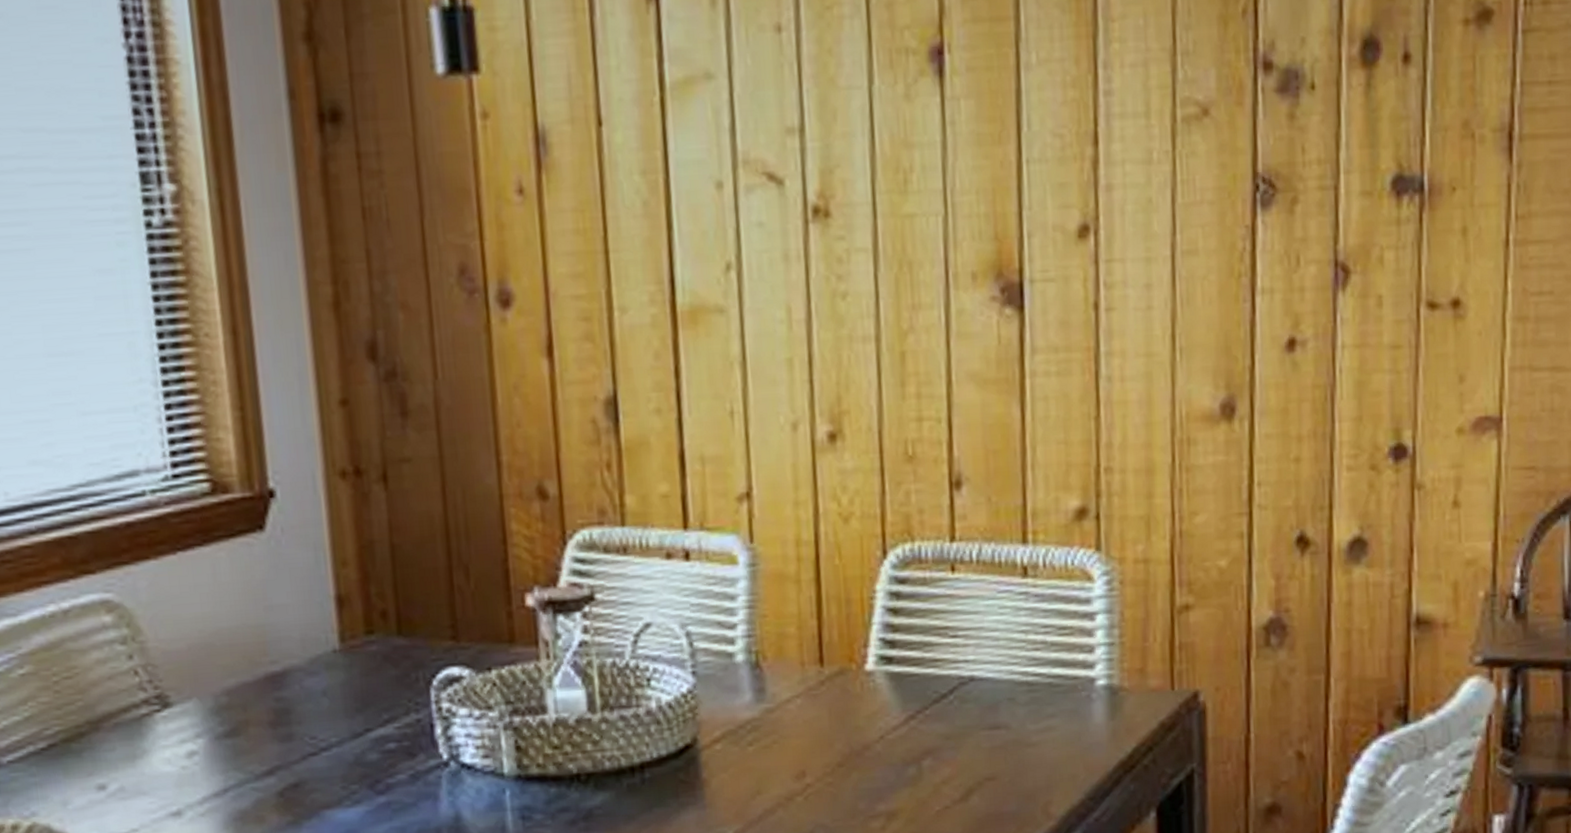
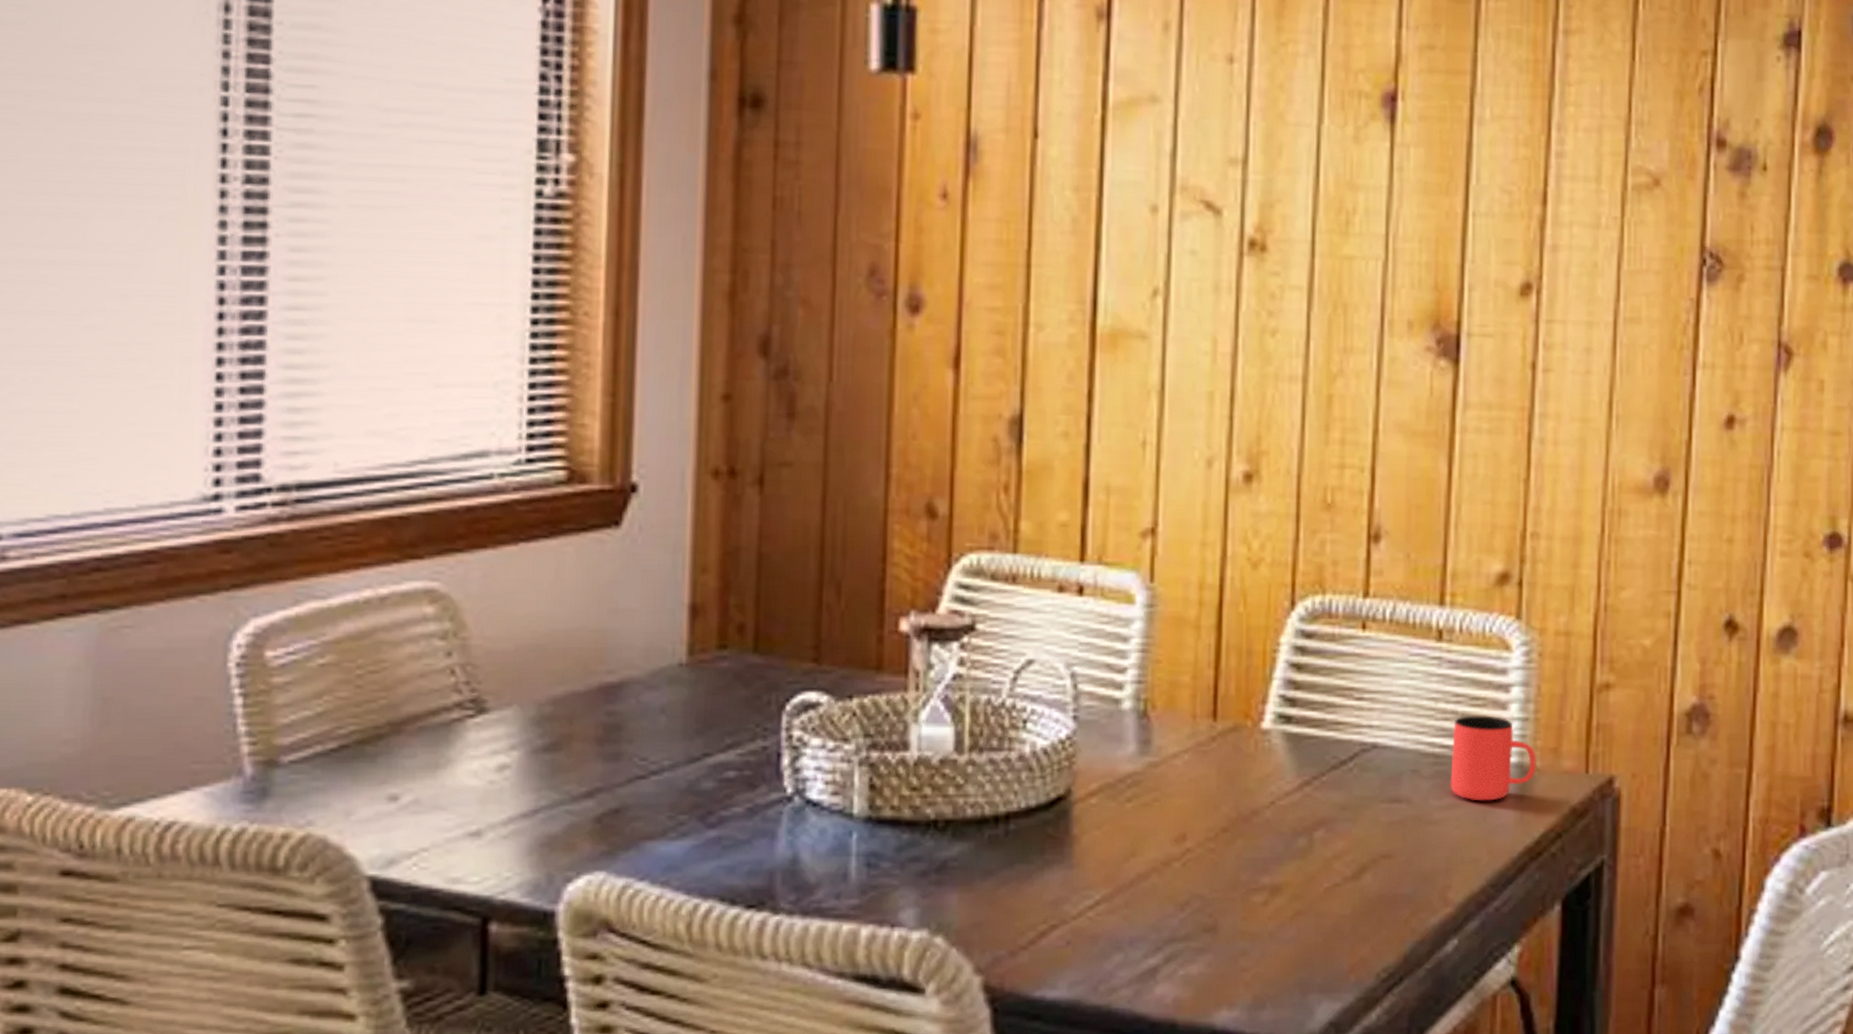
cup: none [1043,643,1125,723] -> present [1450,715,1537,801]

